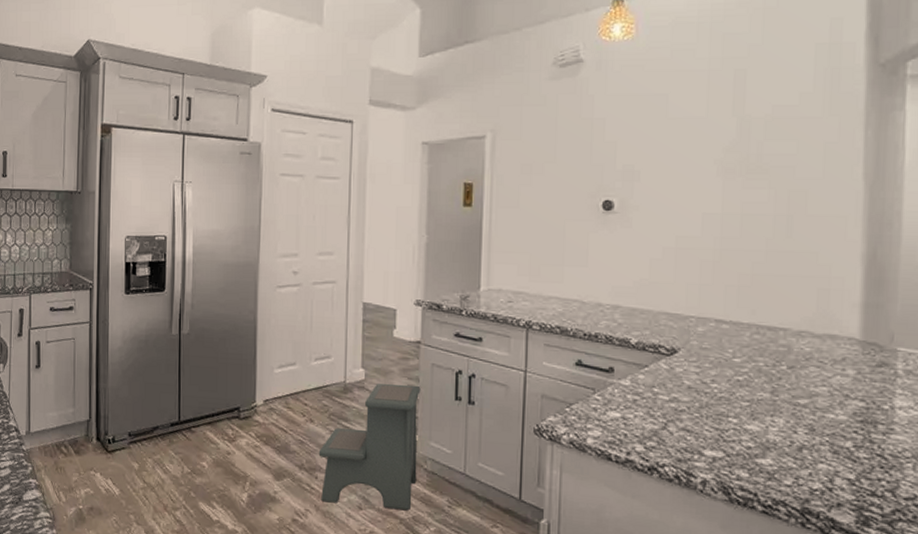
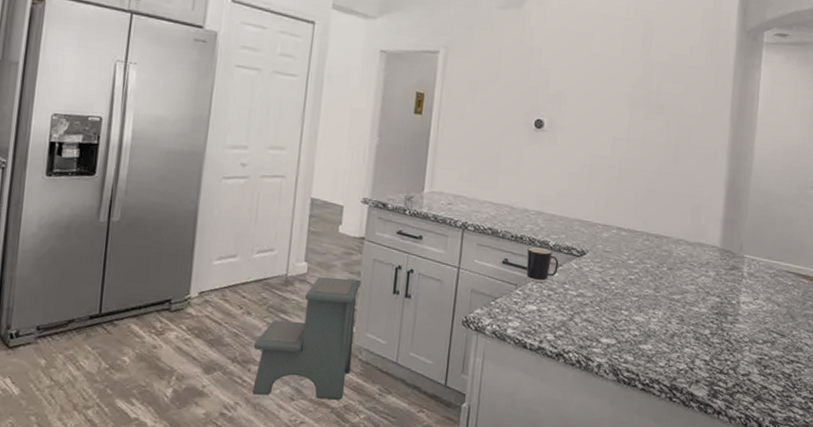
mug: none [604,345,644,386] -> present [526,246,559,282]

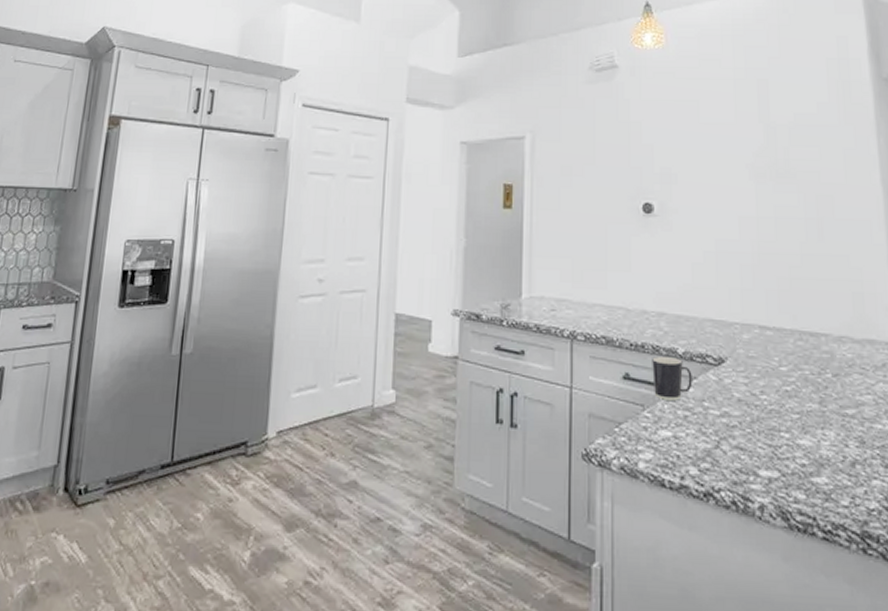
step stool: present [252,277,362,399] -> none [339,406,458,561]

